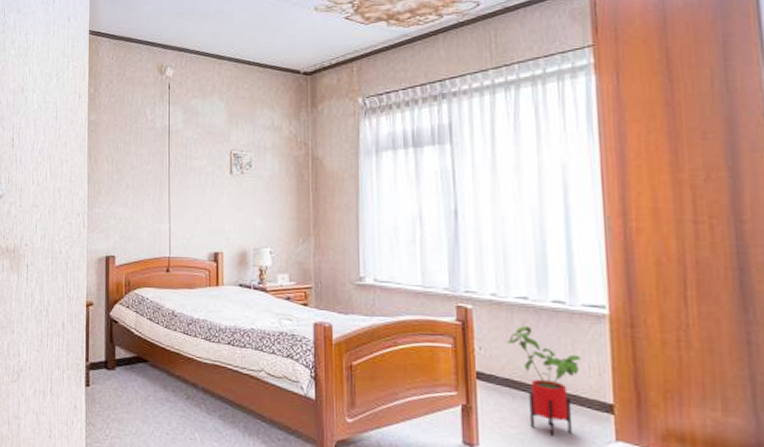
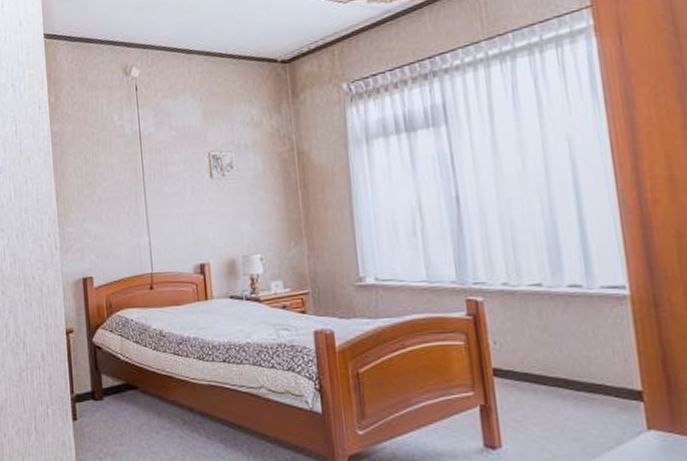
house plant: present [507,326,581,436] -> none [523,315,604,430]

